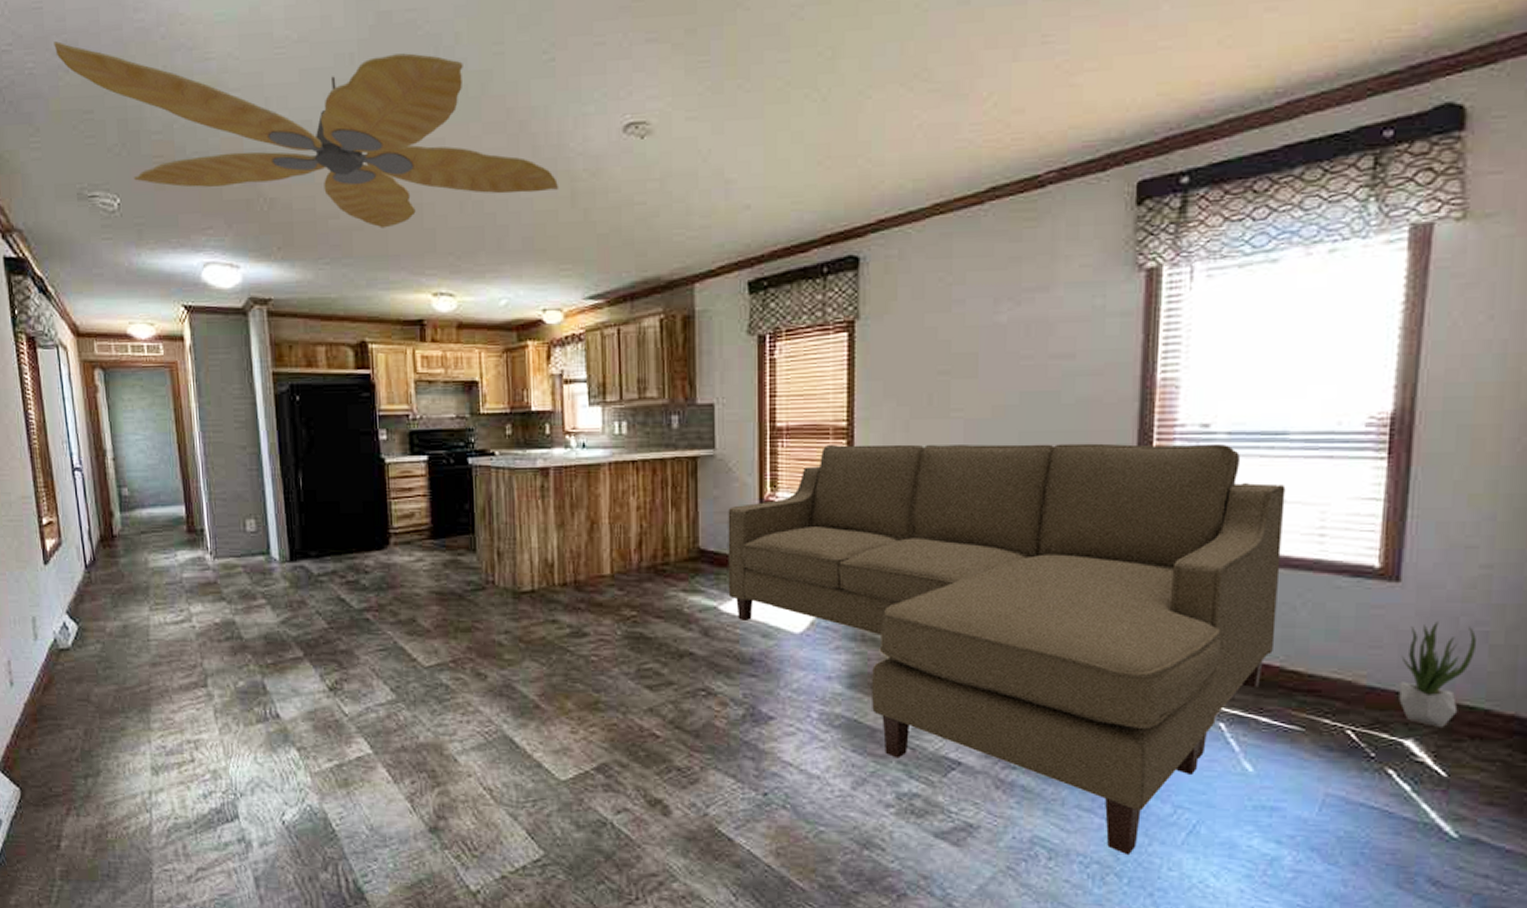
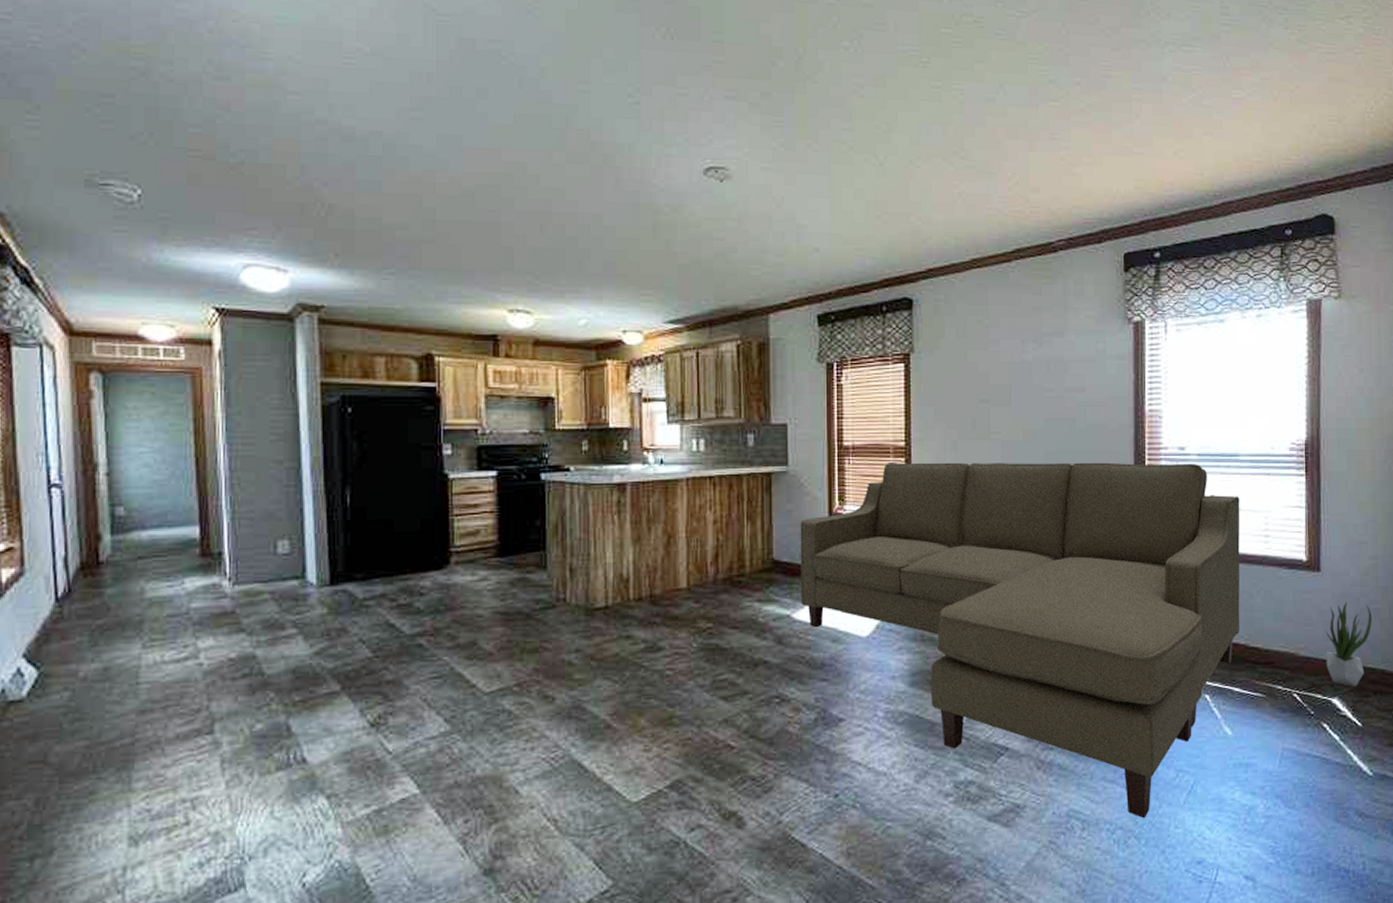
ceiling fan: present [53,41,559,228] -> none [68,18,642,243]

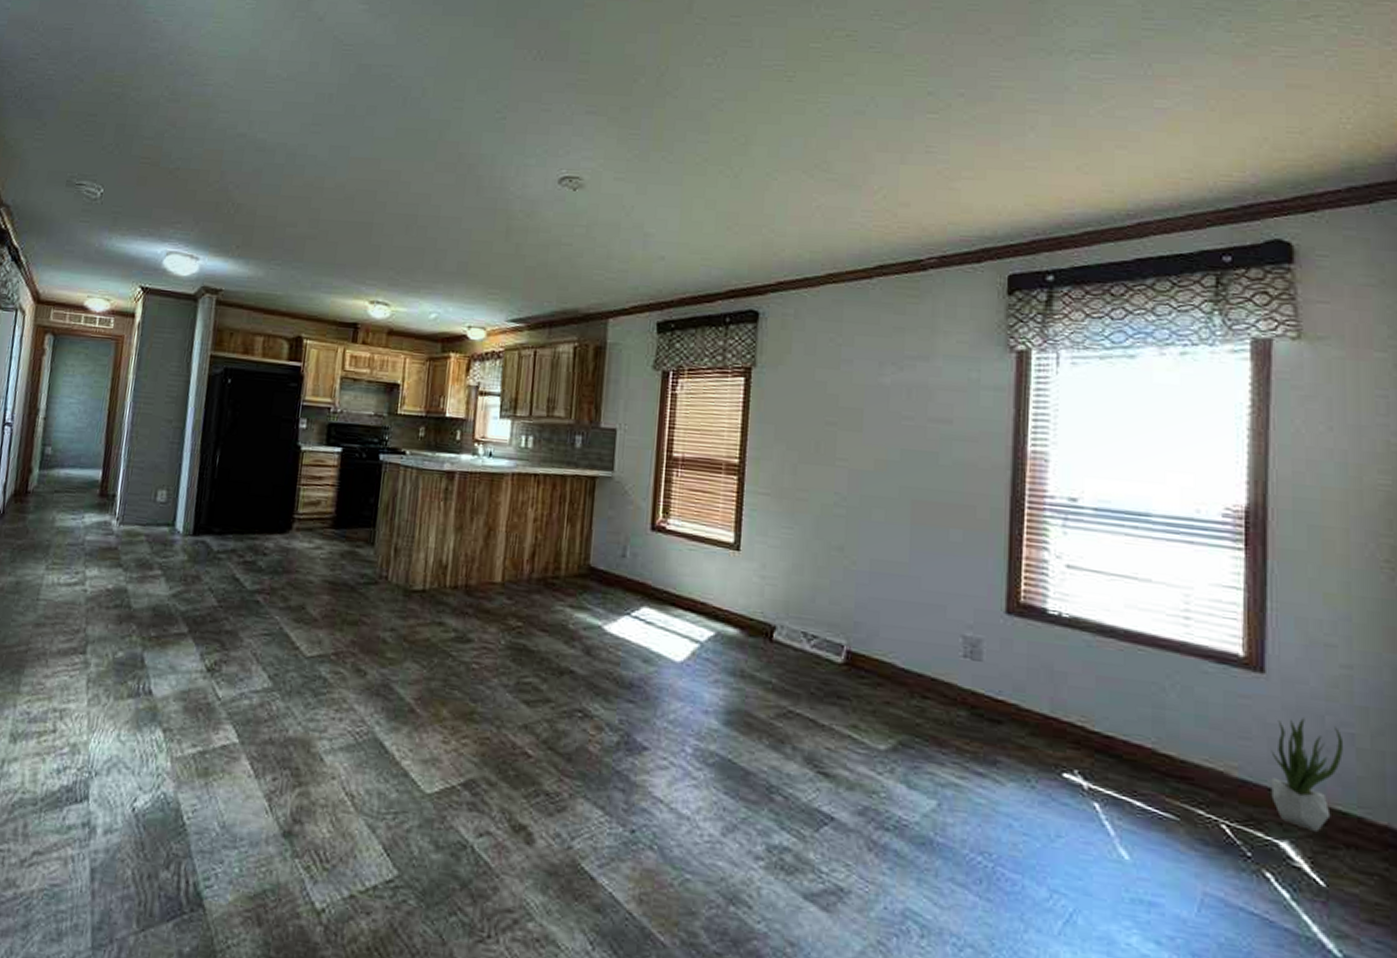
sofa: present [800,462,1240,819] -> none [613,479,1150,942]

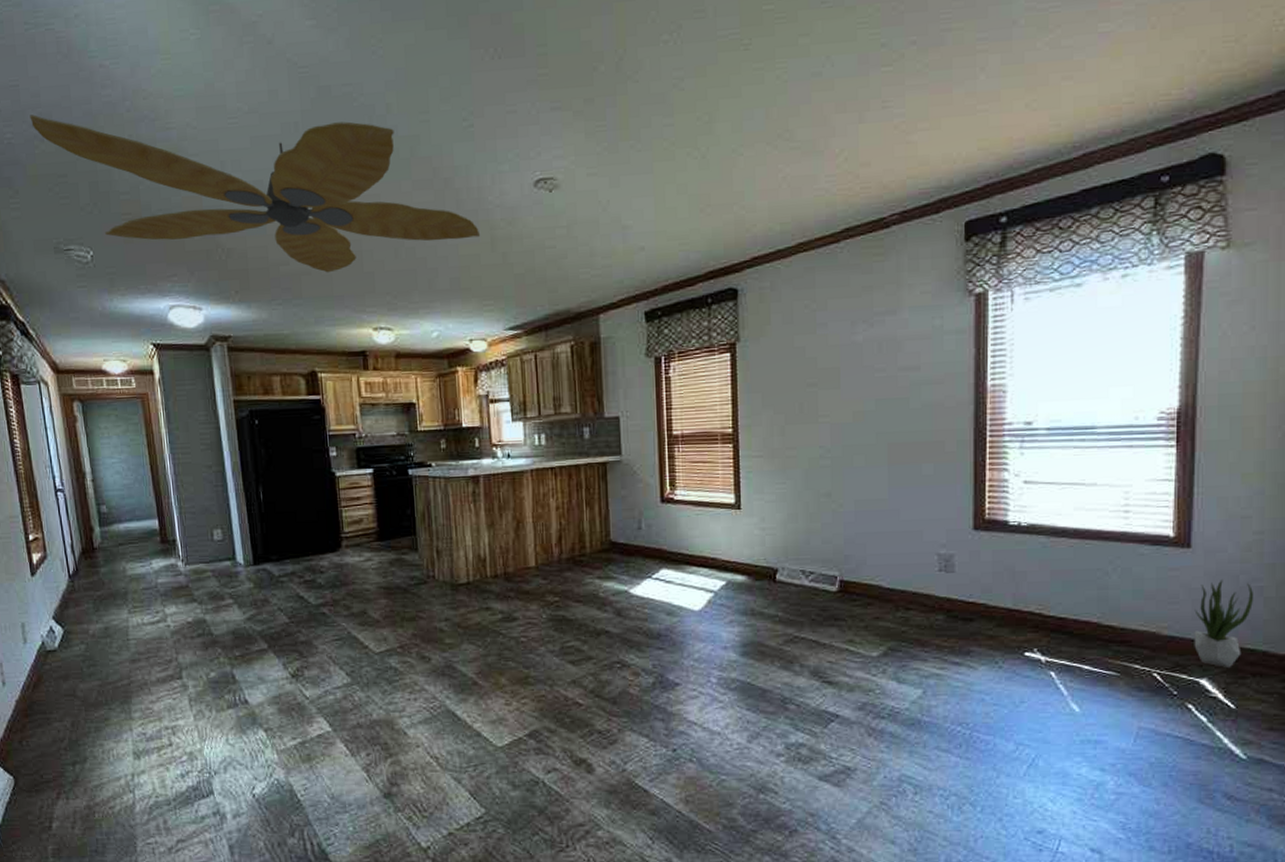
ceiling fan: none [75,56,497,240] -> present [29,115,481,273]

